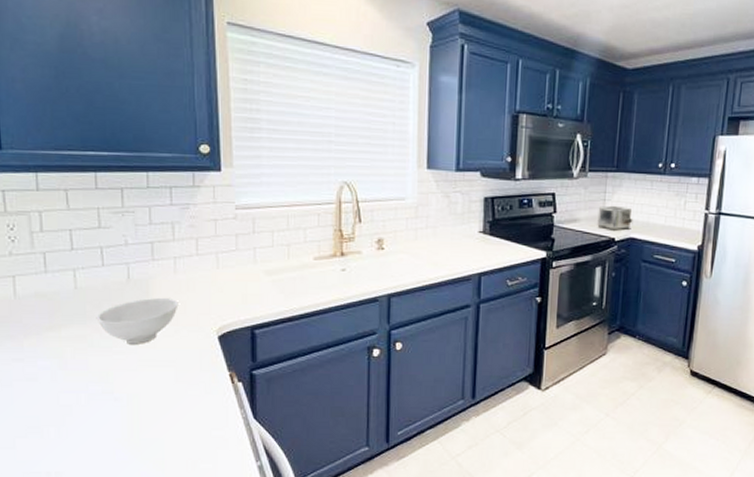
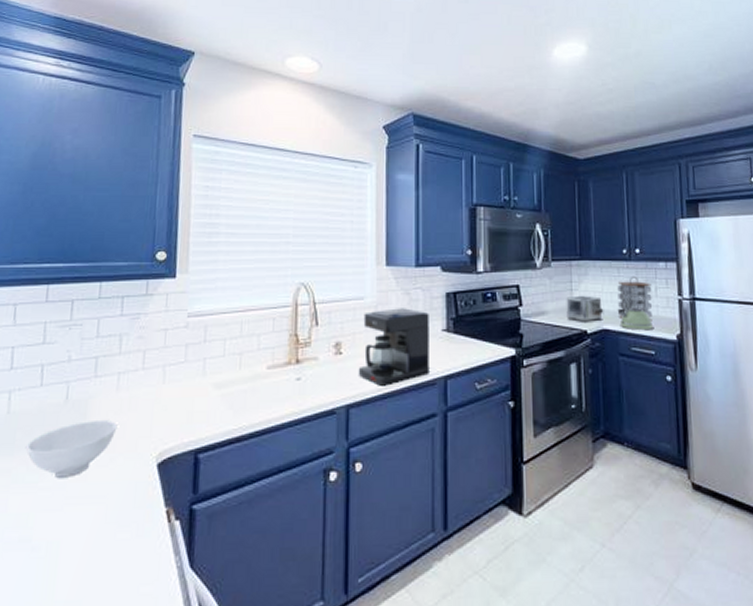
coffee maker: none [399,210,467,281] -> present [358,308,431,388]
kettle: none [645,205,678,241] -> present [617,293,654,331]
spice rack: none [646,189,682,233] -> present [617,275,653,322]

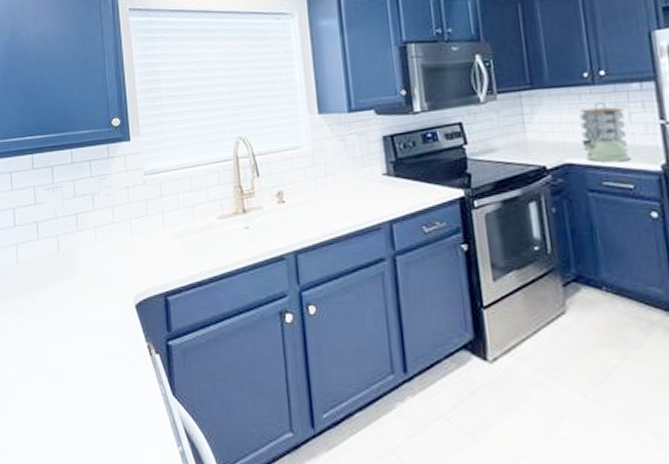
bowl: present [25,421,118,478] -> none [33,268,100,316]
coffee maker: present [358,308,431,388] -> none [301,154,375,234]
toaster: present [566,295,604,324] -> none [517,127,565,159]

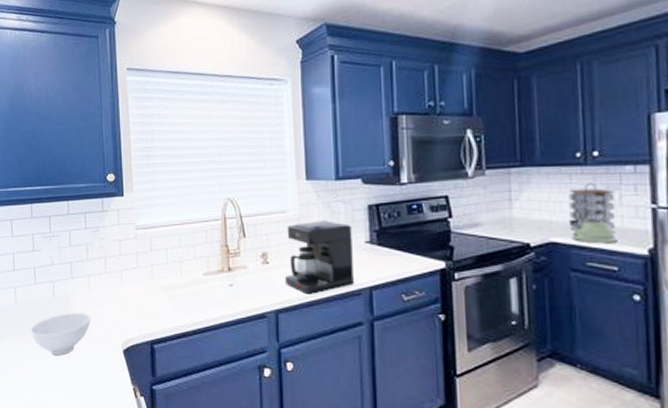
bowl: none [33,268,100,316] -> present [30,313,91,356]
coffee maker: none [301,154,375,234] -> present [284,220,355,296]

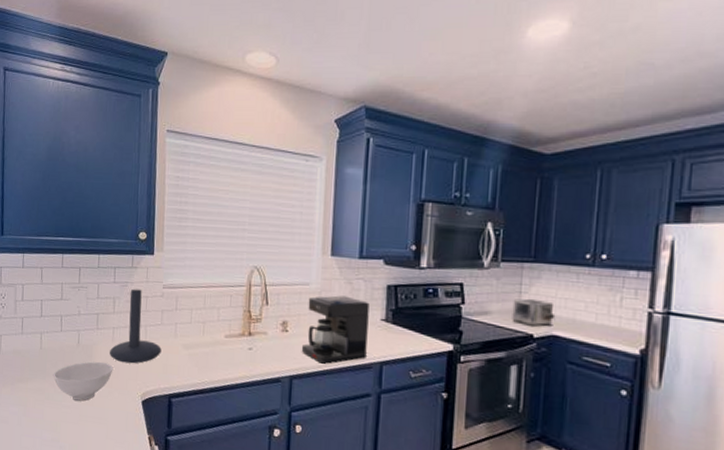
paper towel holder: none [86,233,139,312] -> present [110,289,162,364]
toaster: none [503,205,552,236] -> present [512,298,556,328]
spice rack: present [568,182,616,234] -> none [572,282,616,333]
kettle: present [568,202,618,244] -> none [571,301,614,342]

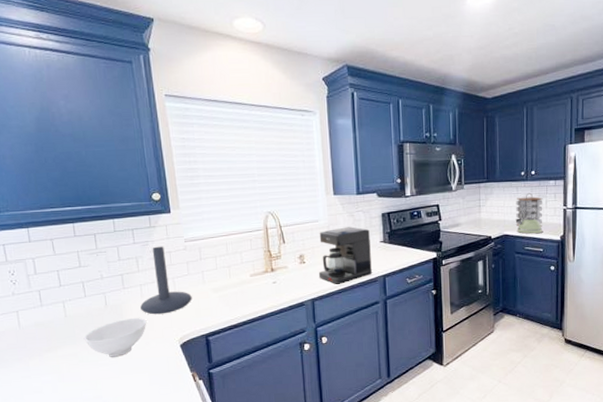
toaster: present [512,298,556,328] -> none [475,209,505,231]
kettle: none [571,301,614,342] -> present [515,206,543,234]
spice rack: none [572,282,616,333] -> present [516,192,543,227]

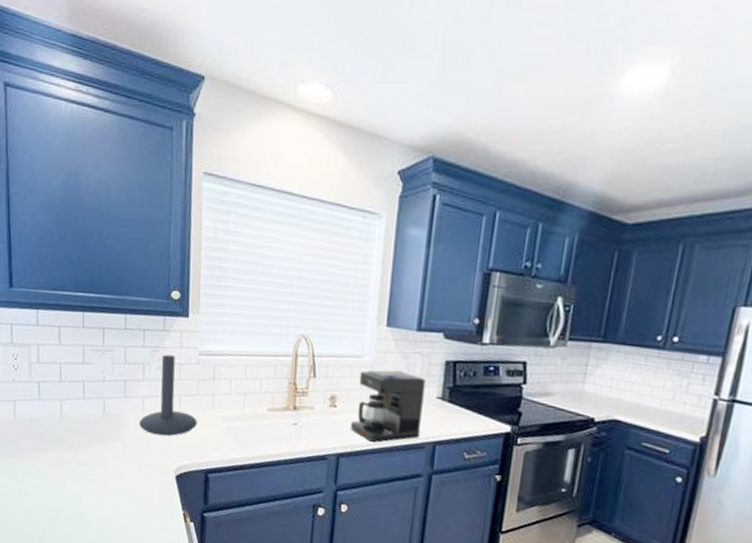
bowl: present [83,318,147,357] -> none [76,432,144,475]
kettle: present [515,206,543,234] -> none [634,385,675,428]
spice rack: present [516,192,543,227] -> none [635,366,684,419]

